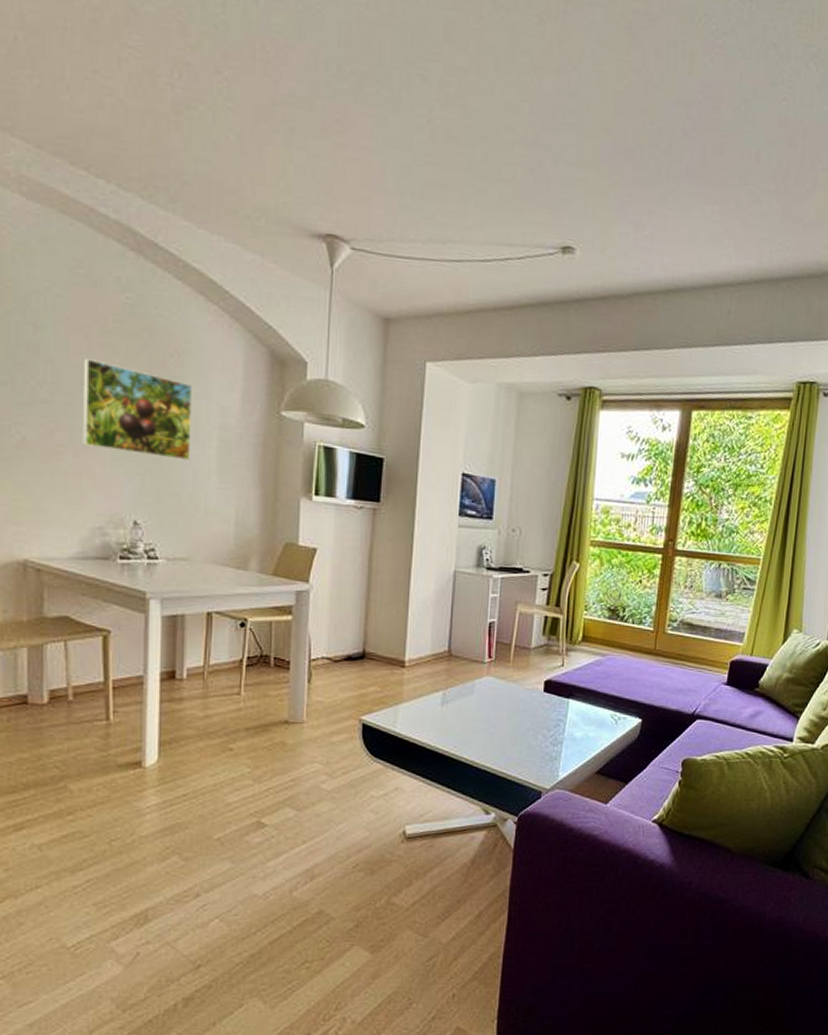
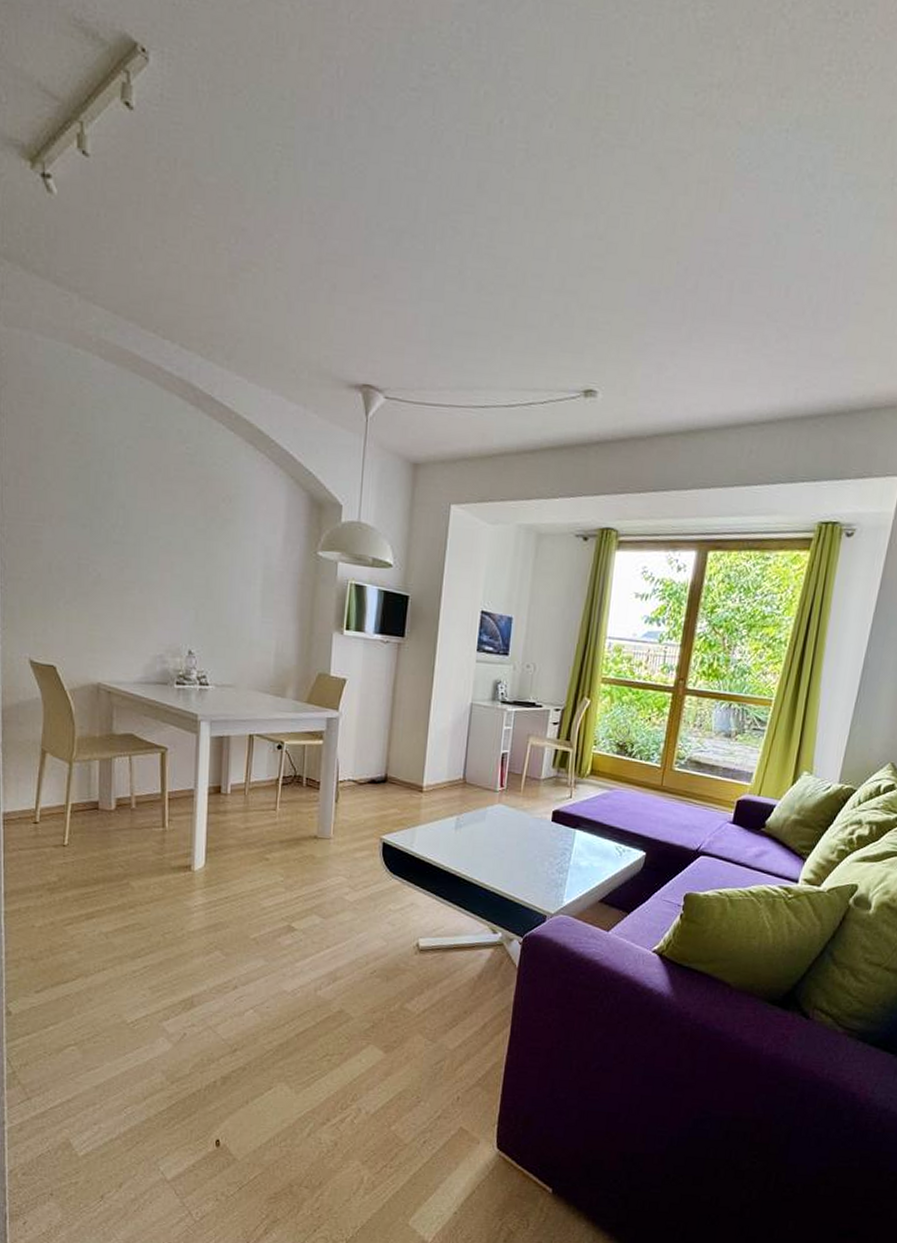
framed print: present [82,359,193,460] -> none [147,504,242,596]

